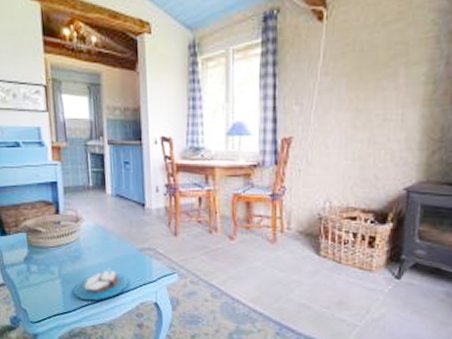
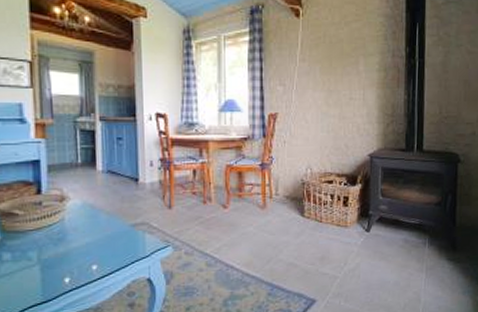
candle: present [73,268,130,301] -> none [55,247,121,286]

